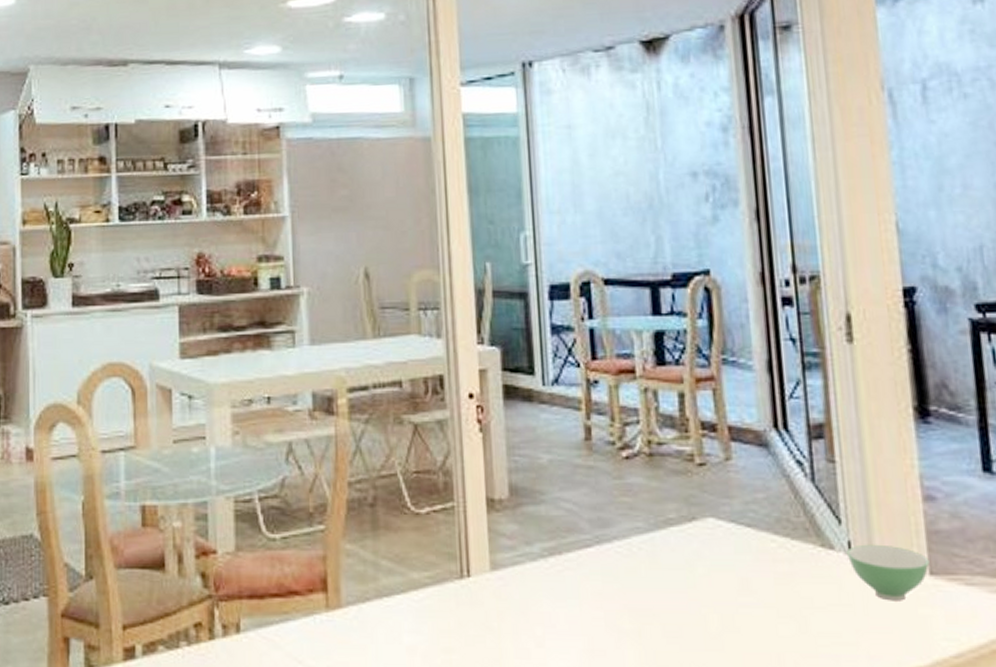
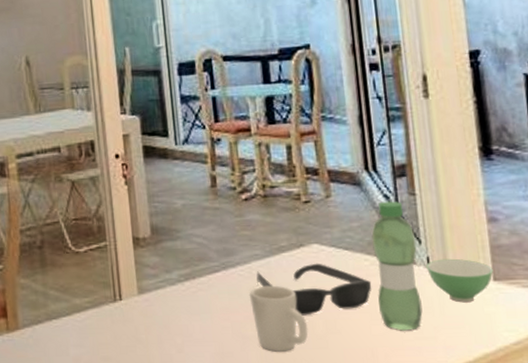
mug: none [627,567,700,652] -> present [249,285,308,352]
glasses: none [637,541,780,608] -> present [256,263,372,316]
water bottle: none [780,468,842,633] -> present [371,201,423,331]

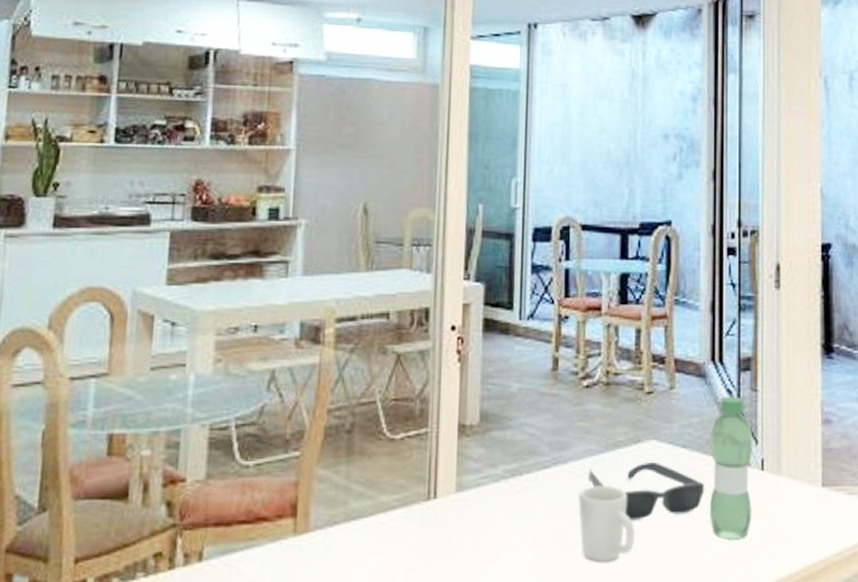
bowl: present [425,258,493,303] -> none [759,461,822,510]

